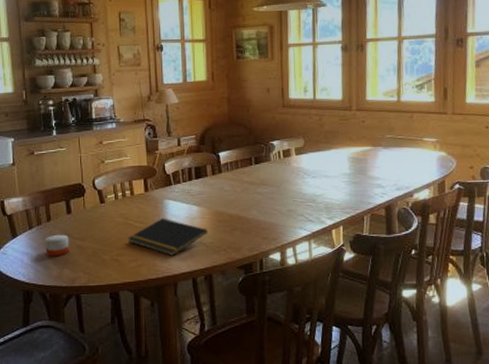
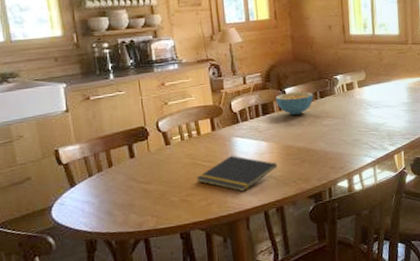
candle: present [45,234,69,257] -> none [107,179,135,203]
cereal bowl: none [209,156,248,180] -> present [275,91,313,115]

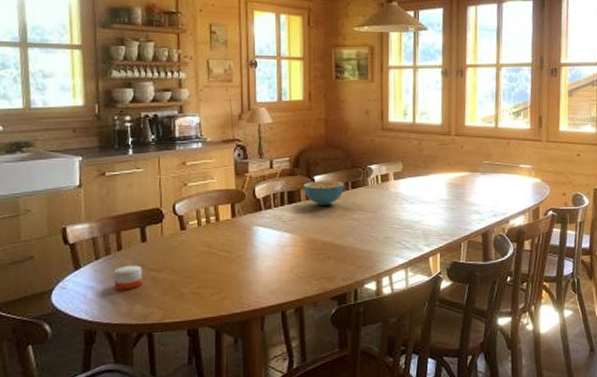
candle: none [107,179,135,203] -> present [113,265,143,291]
notepad: present [196,155,278,192] -> none [211,246,300,287]

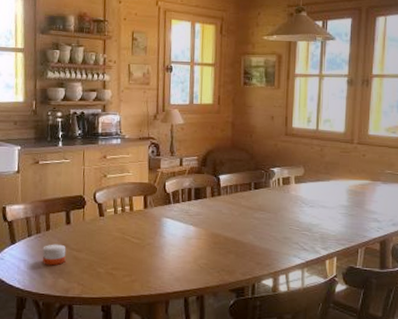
cereal bowl: present [303,180,344,205] -> none [209,180,247,203]

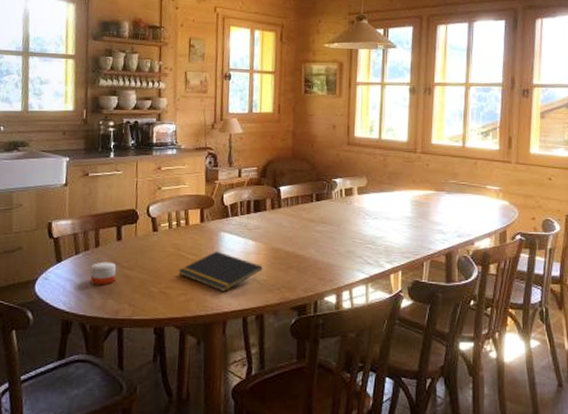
notepad: none [123,235,203,274] -> present [178,251,263,292]

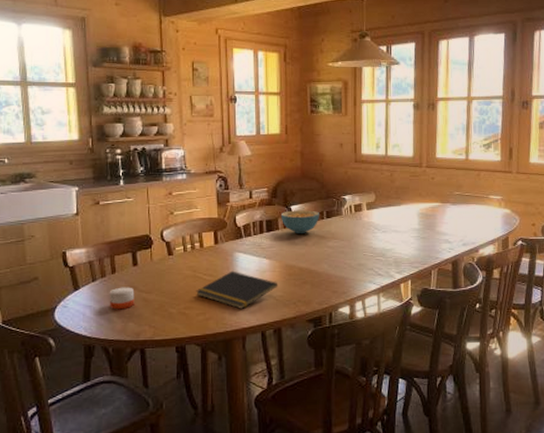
cereal bowl: none [269,191,309,216] -> present [280,210,319,233]

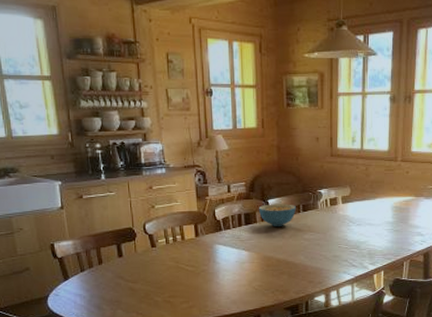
candle: present [109,287,135,310] -> none [97,277,122,298]
notepad: present [196,270,278,309] -> none [179,262,257,298]

